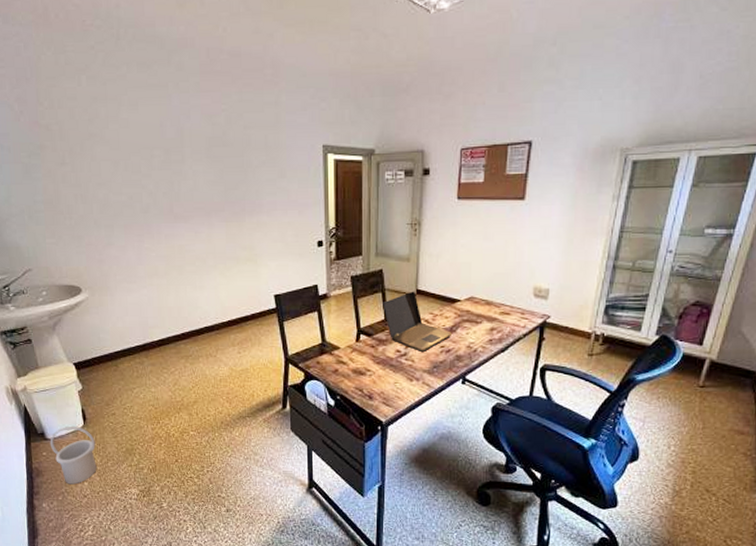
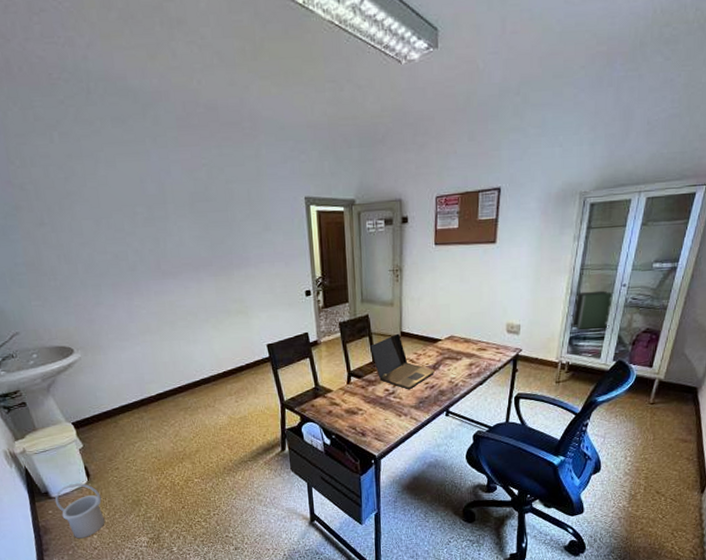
binder: none [606,256,658,298] -> present [570,290,614,329]

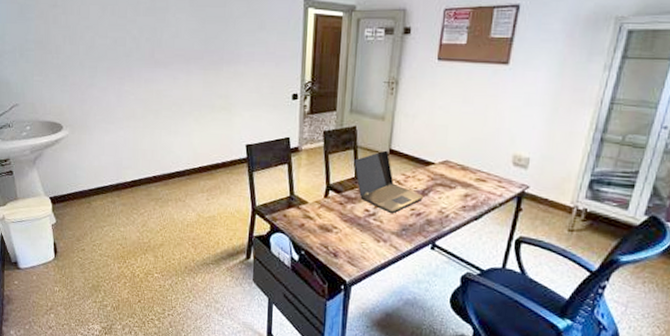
bucket: present [55,483,105,539] -> none [22,258,64,315]
binder: present [570,290,614,329] -> none [591,129,651,175]

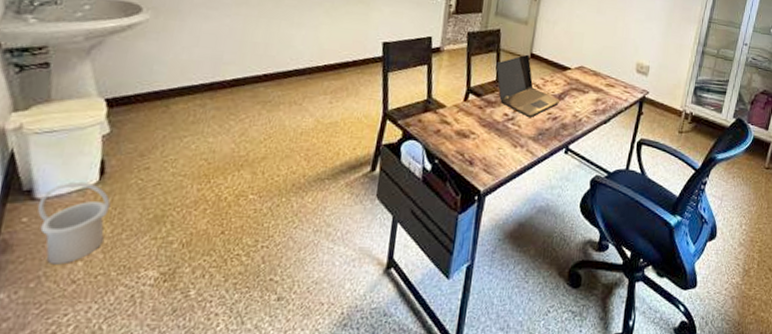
bucket: none [22,258,64,315] -> present [37,182,111,265]

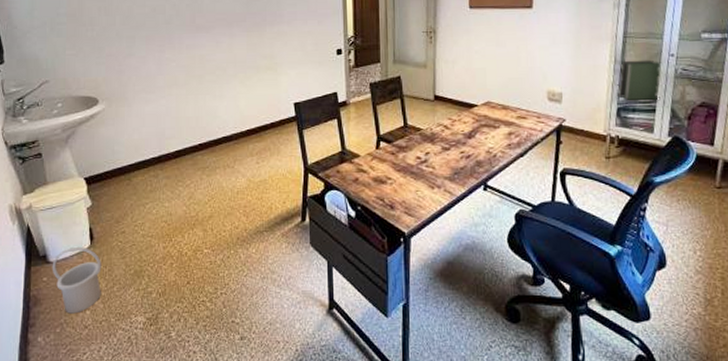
laptop: present [496,54,561,118] -> none [402,97,472,159]
binder: none [696,44,737,83] -> present [616,60,662,100]

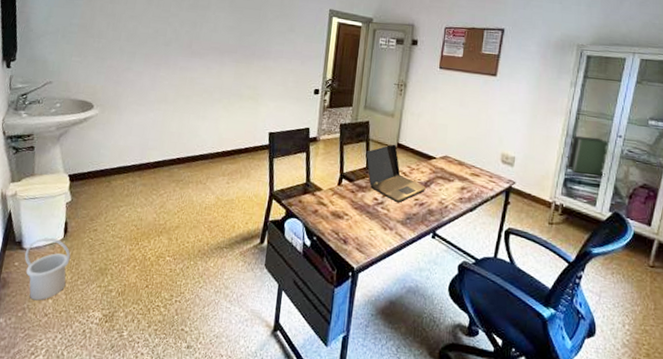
laptop: none [402,97,472,159] -> present [366,144,427,203]

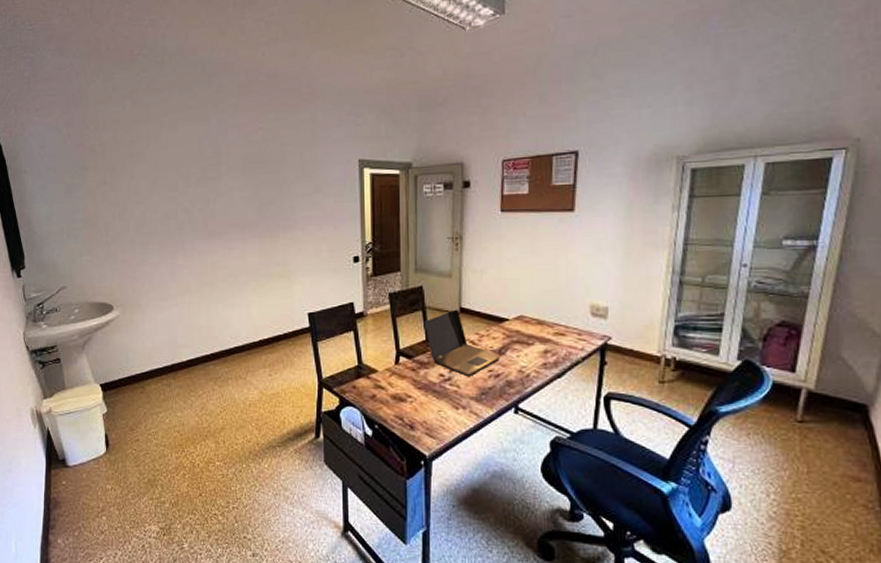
bucket: present [24,238,71,301] -> none [70,453,117,519]
binder: present [565,136,610,176] -> none [674,270,732,317]

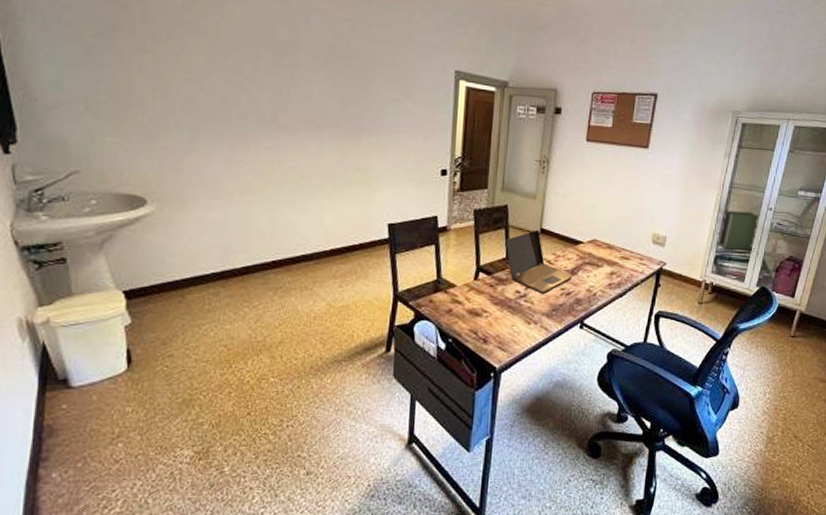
binder: none [674,270,732,317] -> present [716,210,761,251]

